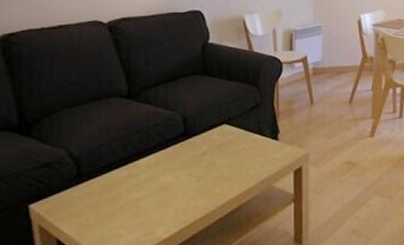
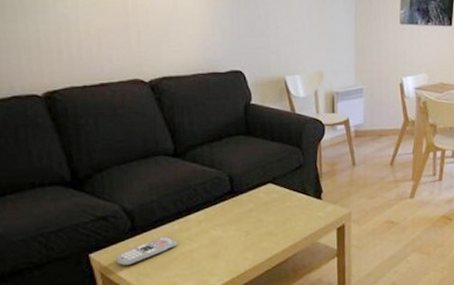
remote control: none [57,183,124,218] -> present [116,236,178,266]

